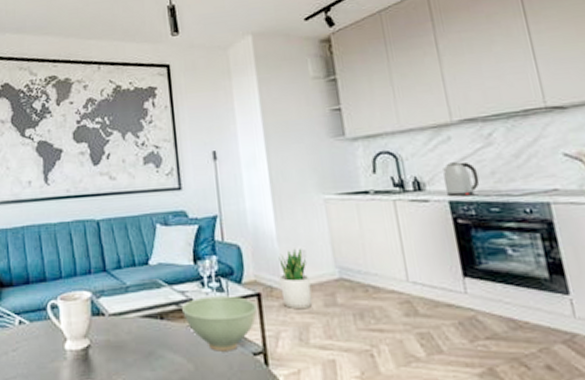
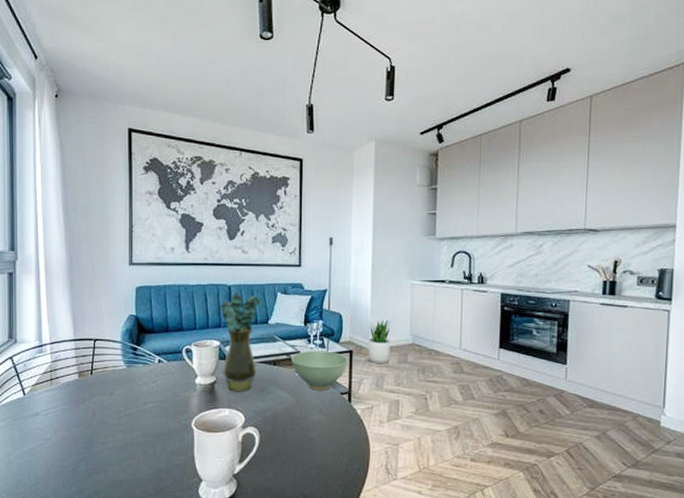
vase: none [88,225,139,359] -> present [220,290,260,392]
kettle: present [442,161,480,197] -> none [500,264,526,291]

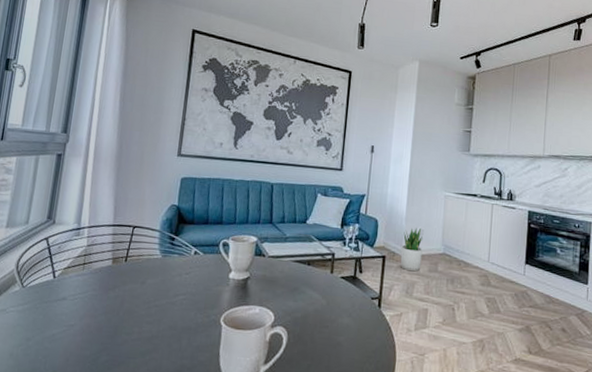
vase: present [220,290,260,392] -> none [257,188,301,290]
bowl: present [291,350,349,391] -> none [325,253,382,295]

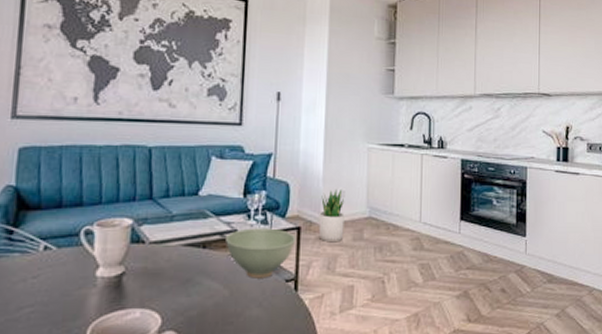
bowl: none [325,253,382,295] -> present [226,228,297,279]

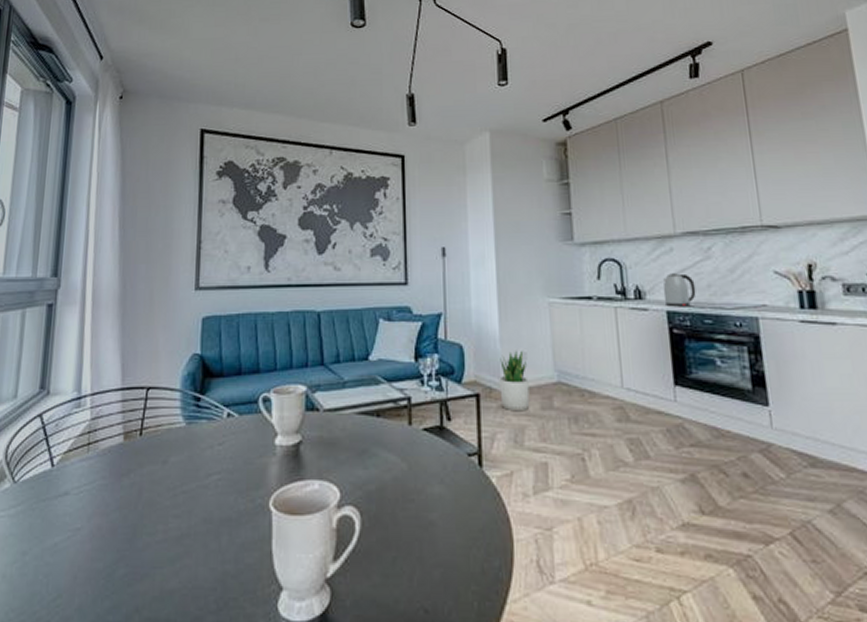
bowl: present [226,228,297,279] -> none [400,395,476,451]
kettle: none [460,128,485,157] -> present [662,273,696,307]

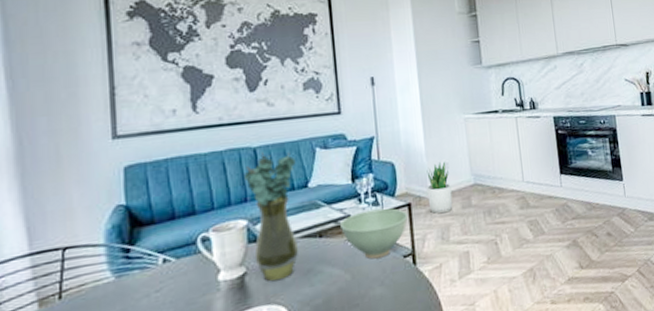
vase: none [307,317,358,456] -> present [244,152,298,282]
bowl: none [400,395,476,451] -> present [340,208,408,260]
kettle: present [662,273,696,307] -> none [550,85,574,114]

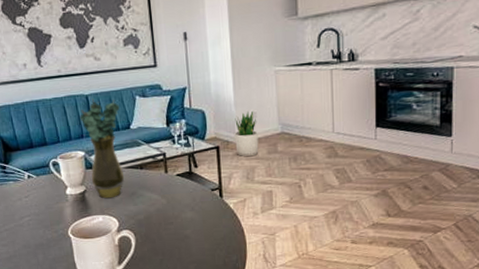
bowl: present [340,208,408,260] -> none [157,149,217,190]

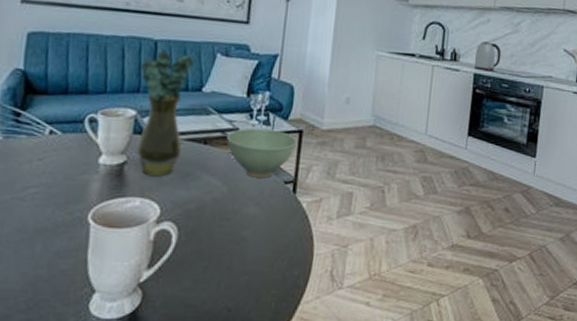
bowl: none [157,149,217,190] -> present [227,128,298,178]
planter: present [234,110,259,157] -> none [320,94,350,149]
kettle: none [373,35,402,65] -> present [474,41,502,72]

